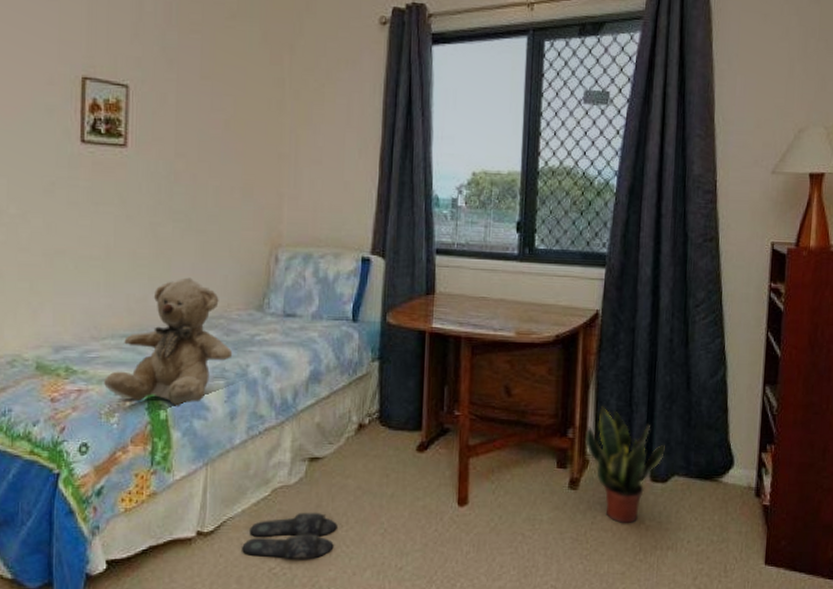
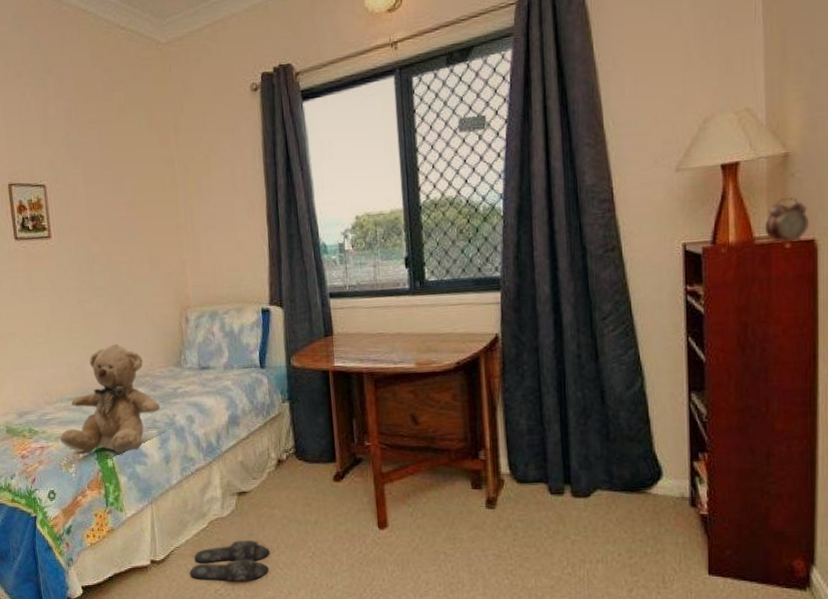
potted plant: present [584,405,665,524] -> none [497,426,584,540]

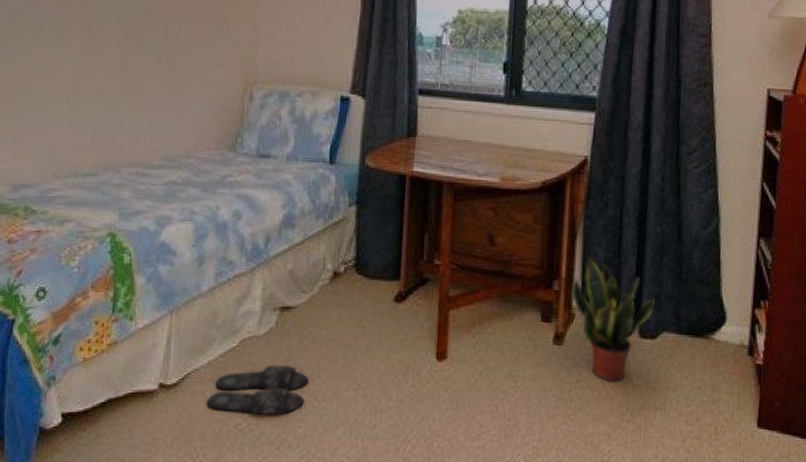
teddy bear: present [60,344,161,456] -> none [65,114,203,252]
potted plant: none [497,426,584,540] -> present [570,256,655,382]

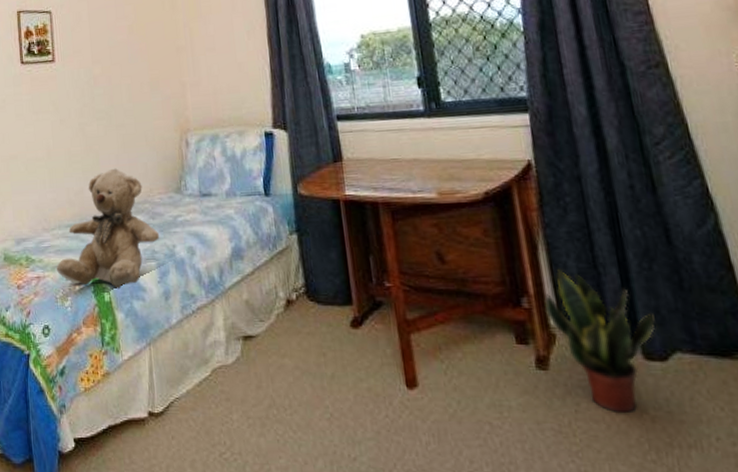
teddy bear: none [65,114,203,252] -> present [57,168,160,290]
slippers: present [207,364,309,416] -> none [191,393,281,446]

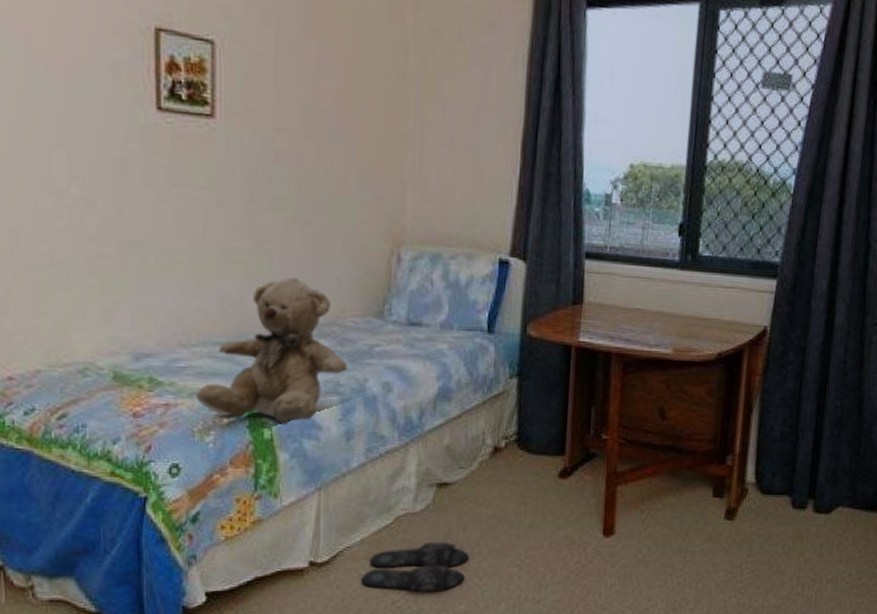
slippers: none [191,393,281,446] -> present [361,541,469,593]
potted plant: present [544,268,655,414] -> none [744,430,831,557]

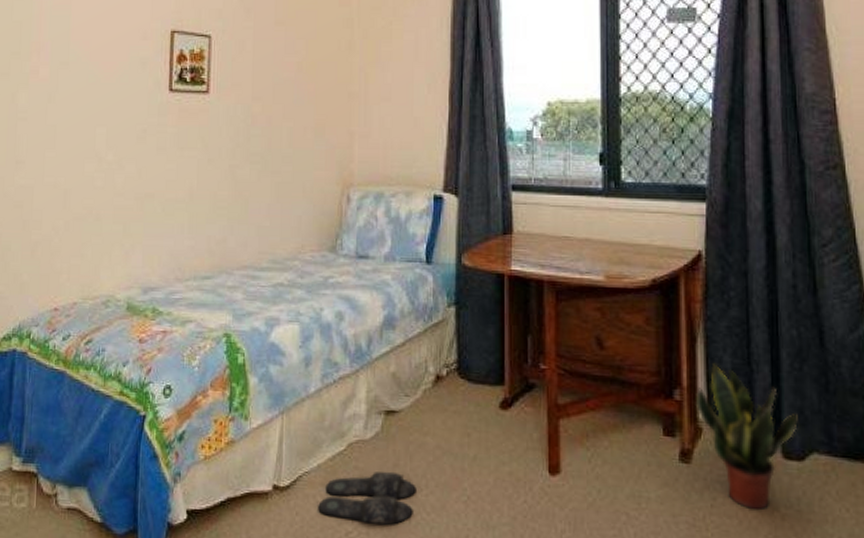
teddy bear: present [196,277,348,426] -> none [187,219,307,352]
potted plant: none [744,430,831,557] -> present [695,362,798,511]

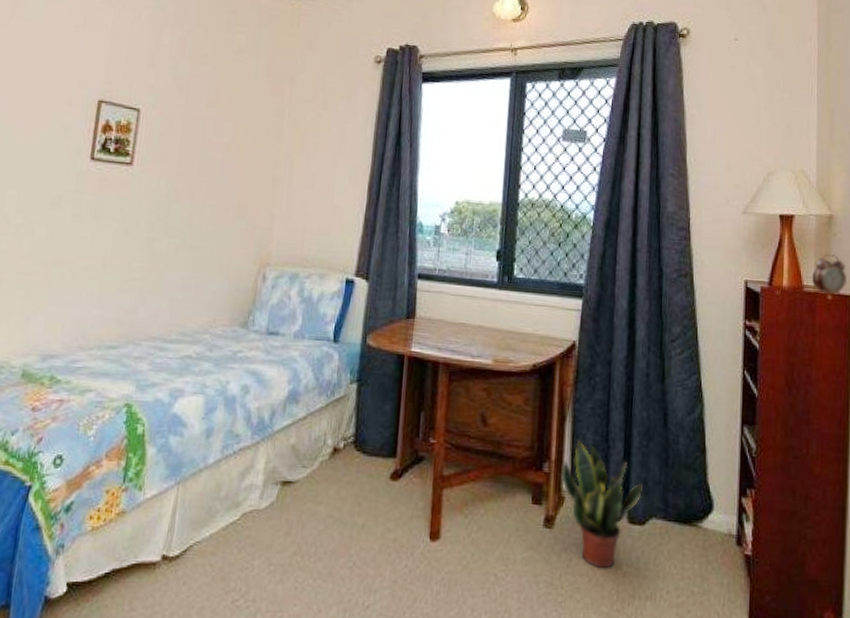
slippers: present [318,471,416,526] -> none [206,539,306,593]

